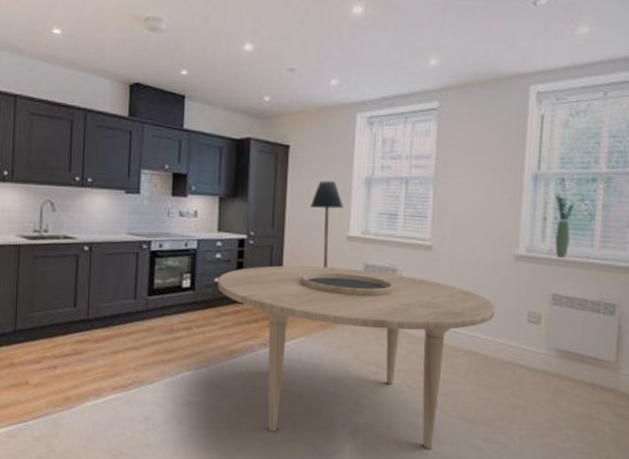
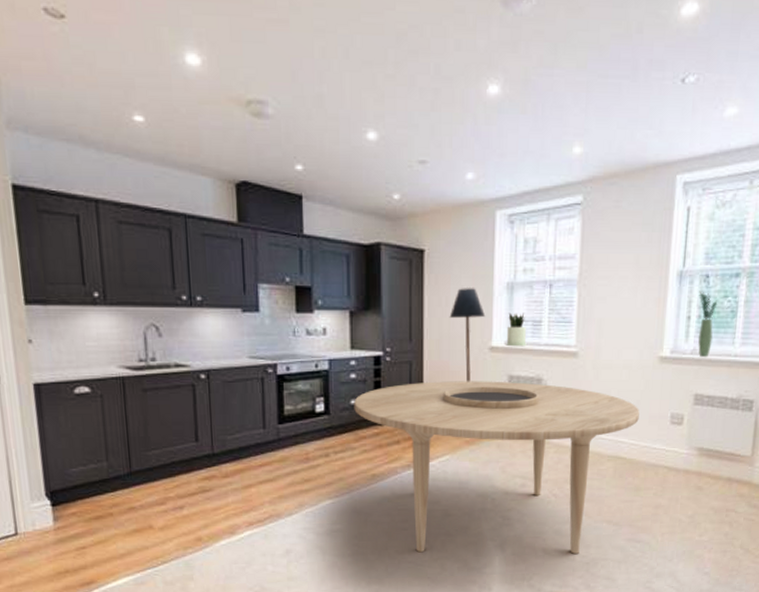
planter: none [361,205,384,238] -> present [505,312,528,347]

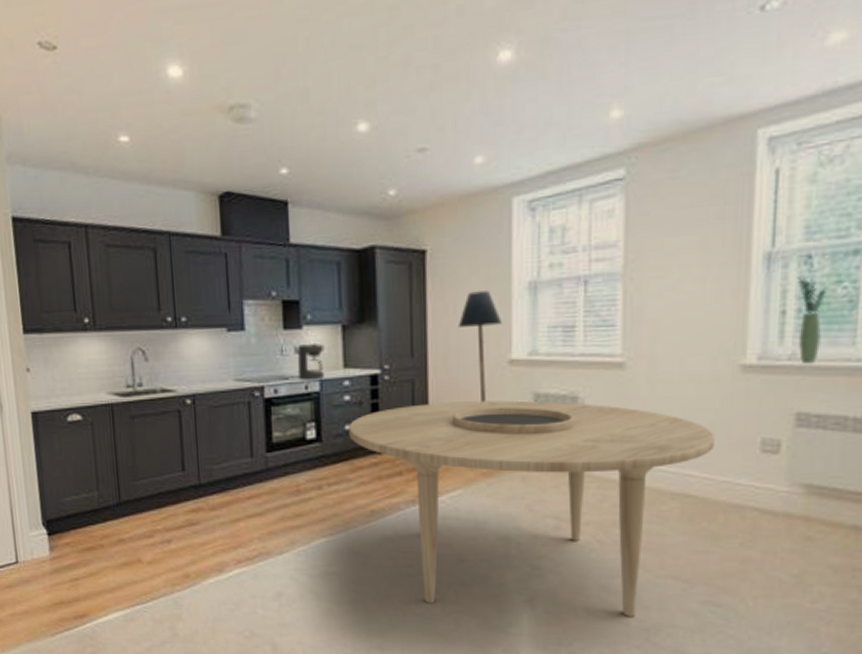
coffee maker: none [308,326,334,359] -> present [297,342,325,381]
planter: present [505,312,528,347] -> none [528,317,558,359]

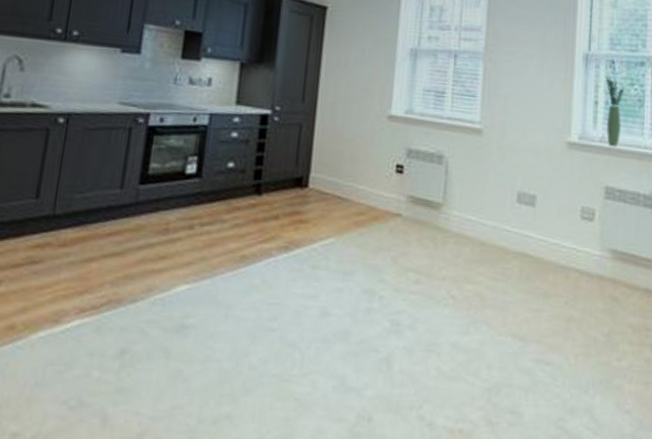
coffee maker: present [297,342,325,381] -> none [187,75,220,114]
dining table: present [348,400,715,617] -> none [230,148,548,376]
floor lamp: present [458,291,503,403] -> none [347,49,387,153]

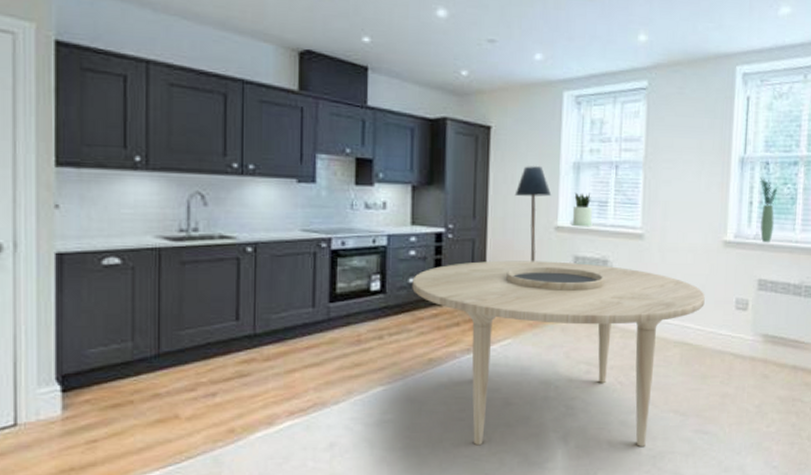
dining table: none [230,148,548,376] -> present [412,260,705,446]
floor lamp: none [347,49,387,153] -> present [514,166,552,262]
planter: none [405,80,429,119] -> present [570,192,594,227]

